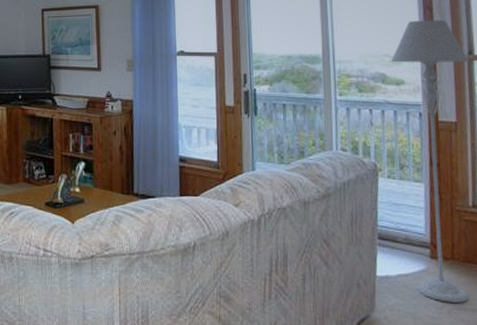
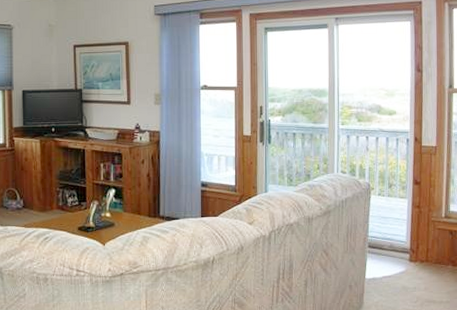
floor lamp: present [391,20,469,303] -> none [386,57,449,297]

